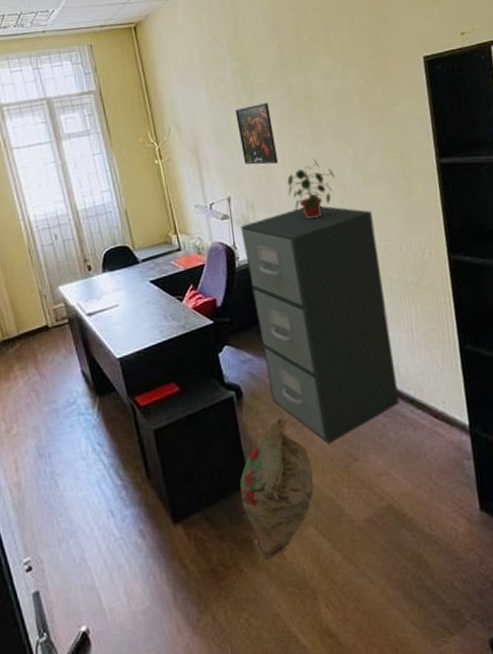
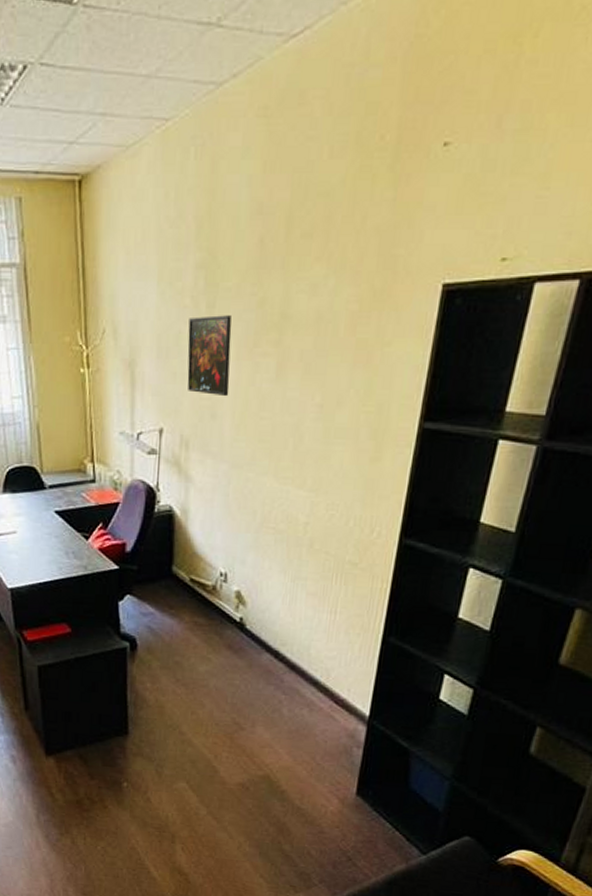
filing cabinet: present [240,206,400,444] -> none [167,455,325,710]
bag: present [240,417,314,560] -> none [117,675,196,802]
potted plant: present [287,159,335,219] -> none [232,398,292,471]

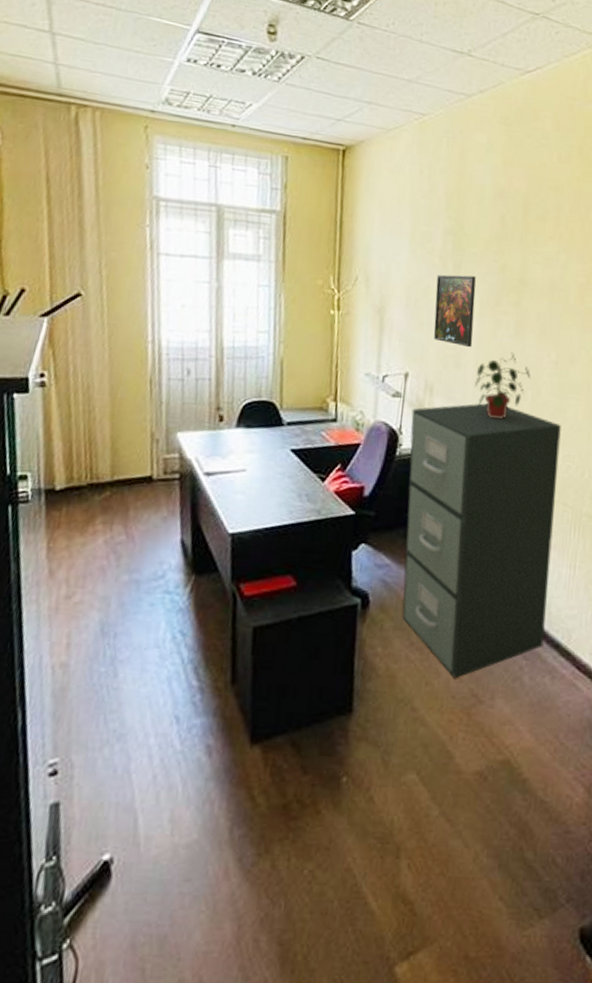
filing cabinet: none [167,455,325,710] -> present [402,403,561,679]
potted plant: none [232,398,292,471] -> present [475,352,531,420]

